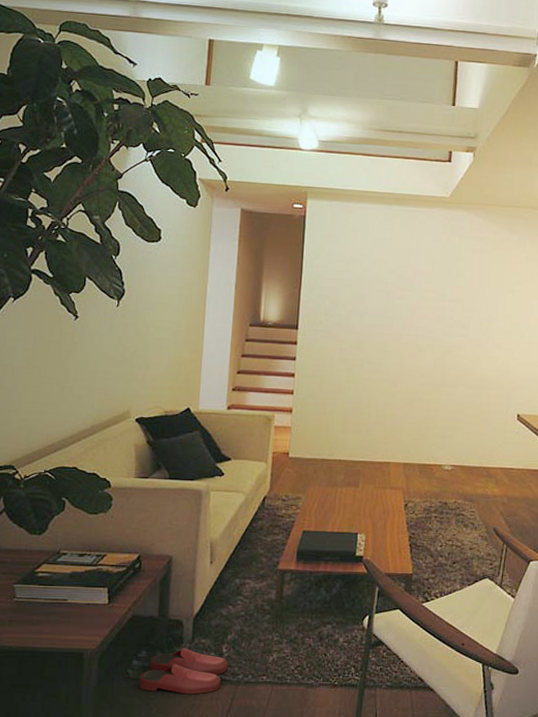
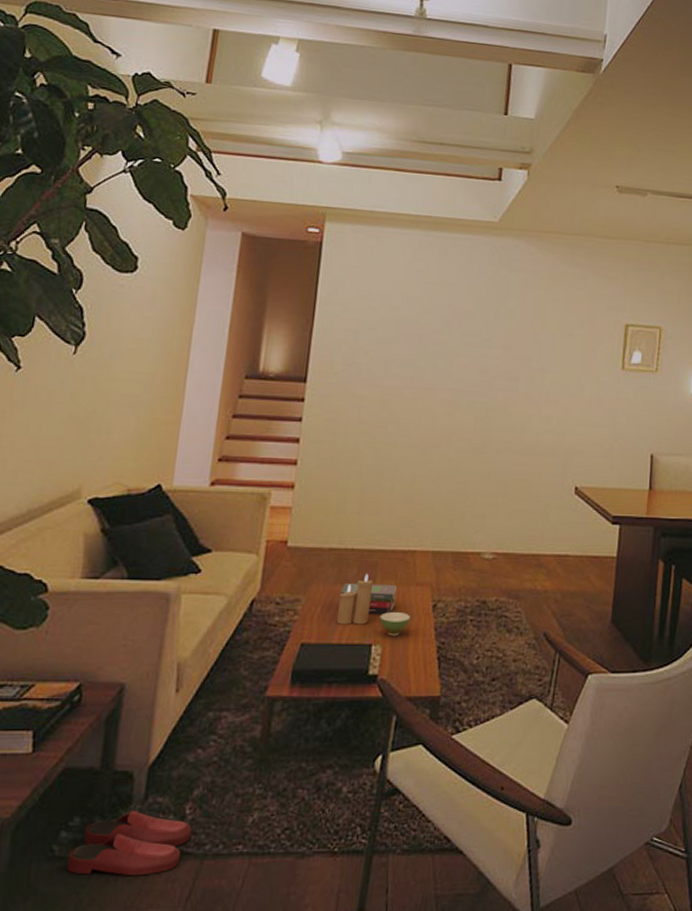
candle: none [329,479,357,518] -> present [336,574,374,625]
books: none [331,486,376,510] -> present [339,583,397,614]
bowl: none [363,508,388,528] -> present [379,611,411,636]

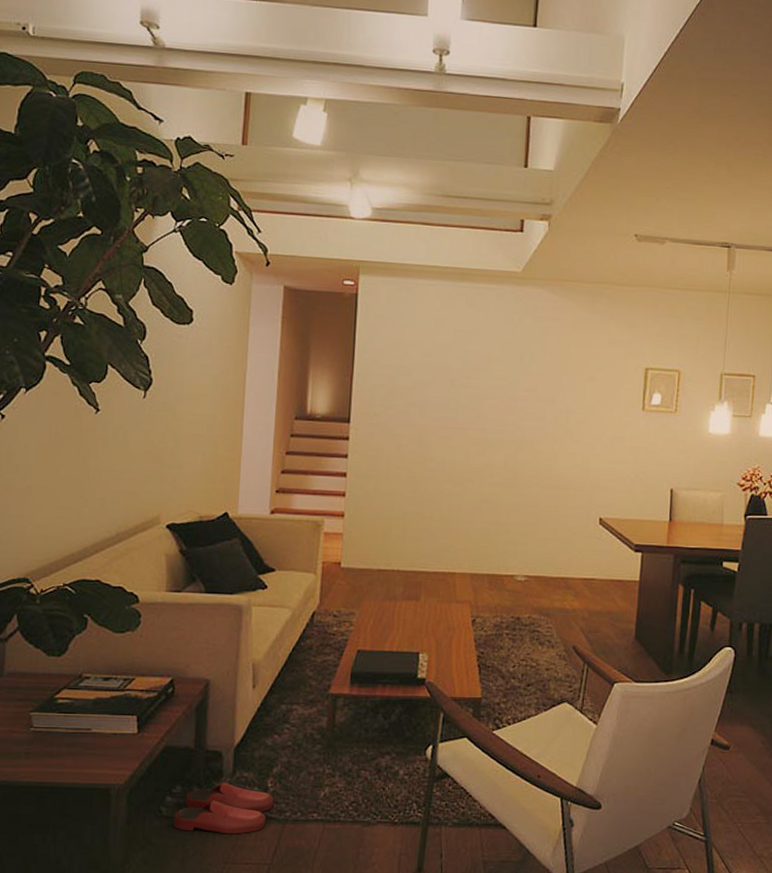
candle: present [336,574,374,625] -> none [387,592,419,636]
books: present [339,583,397,614] -> none [388,600,440,627]
bowl: present [379,611,411,636] -> none [425,624,453,646]

